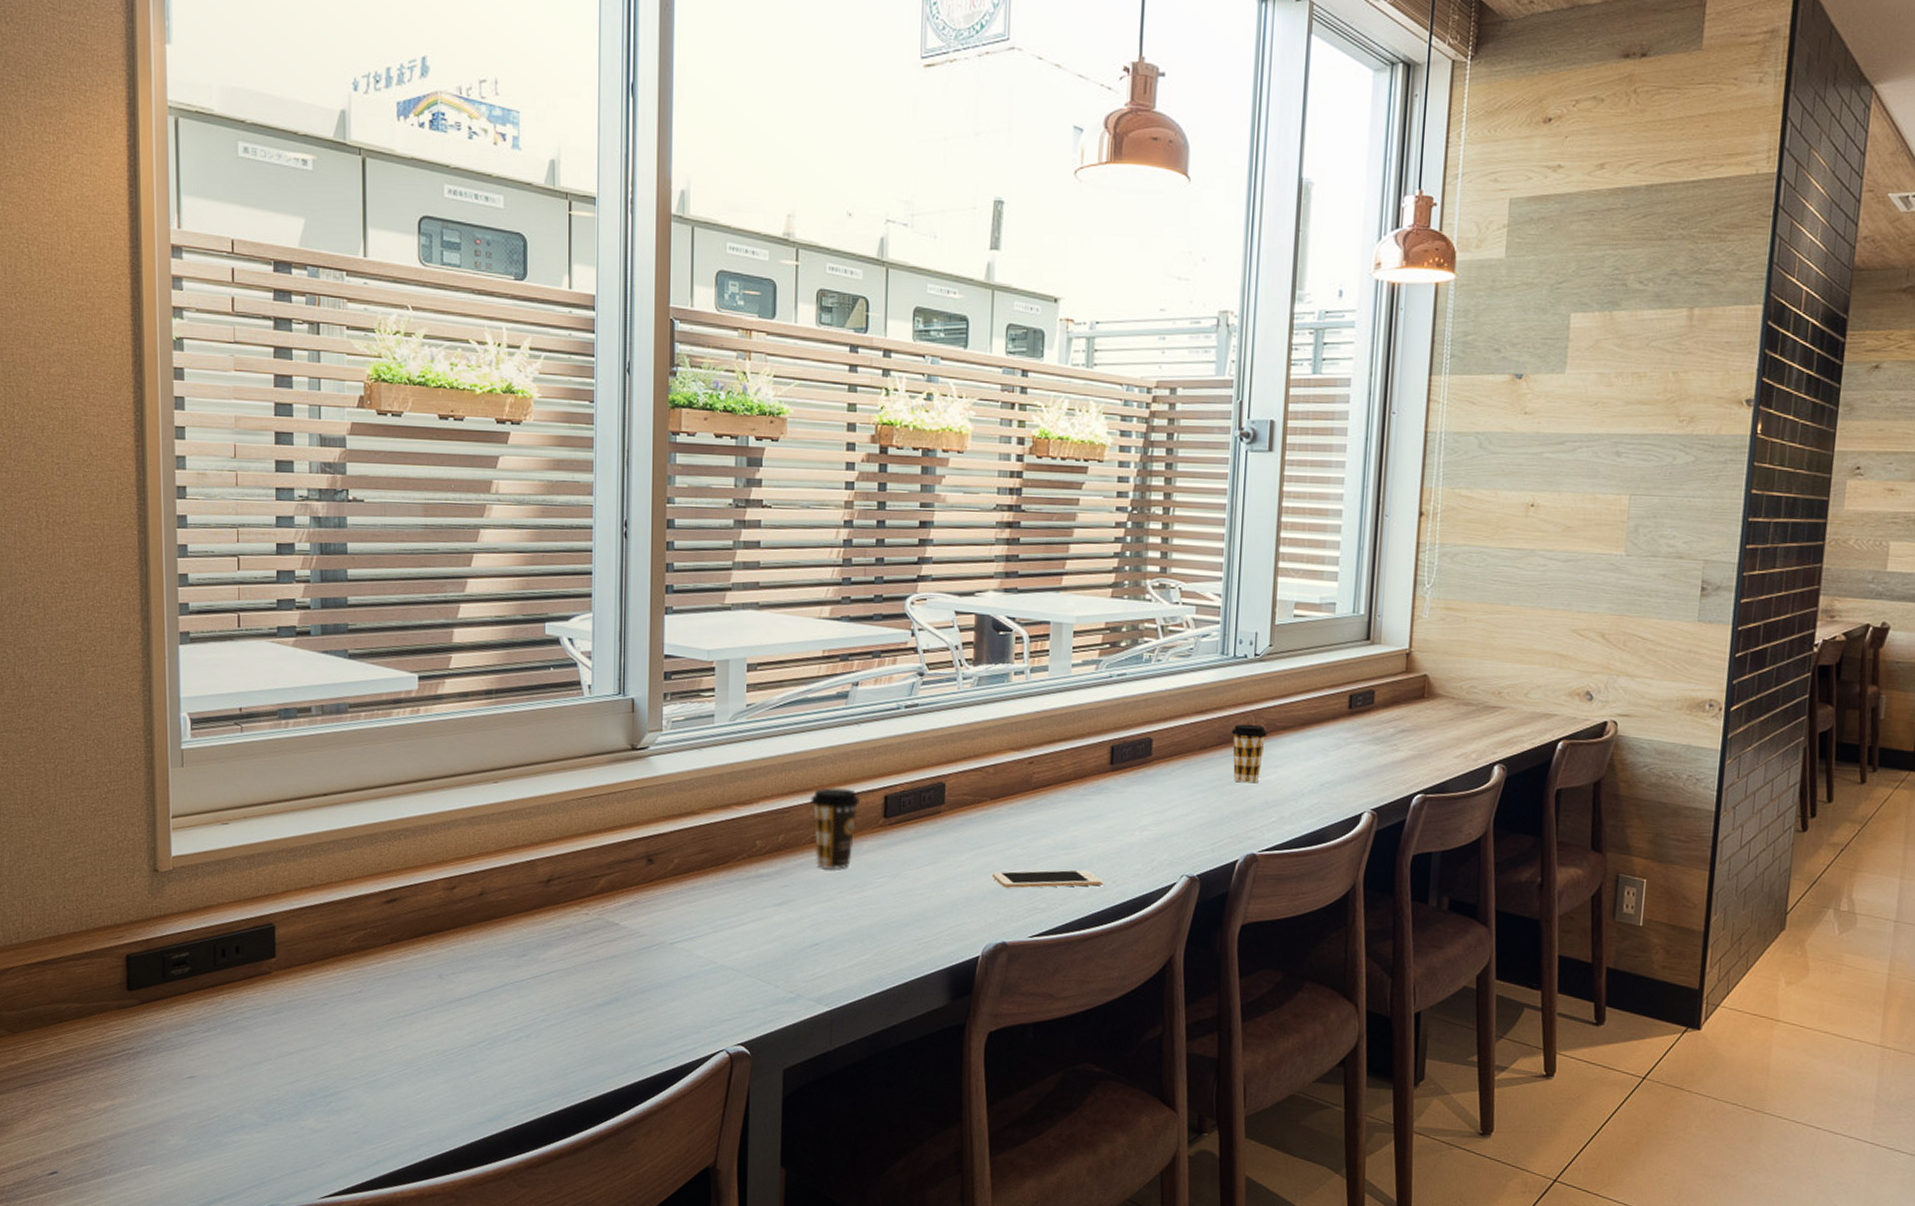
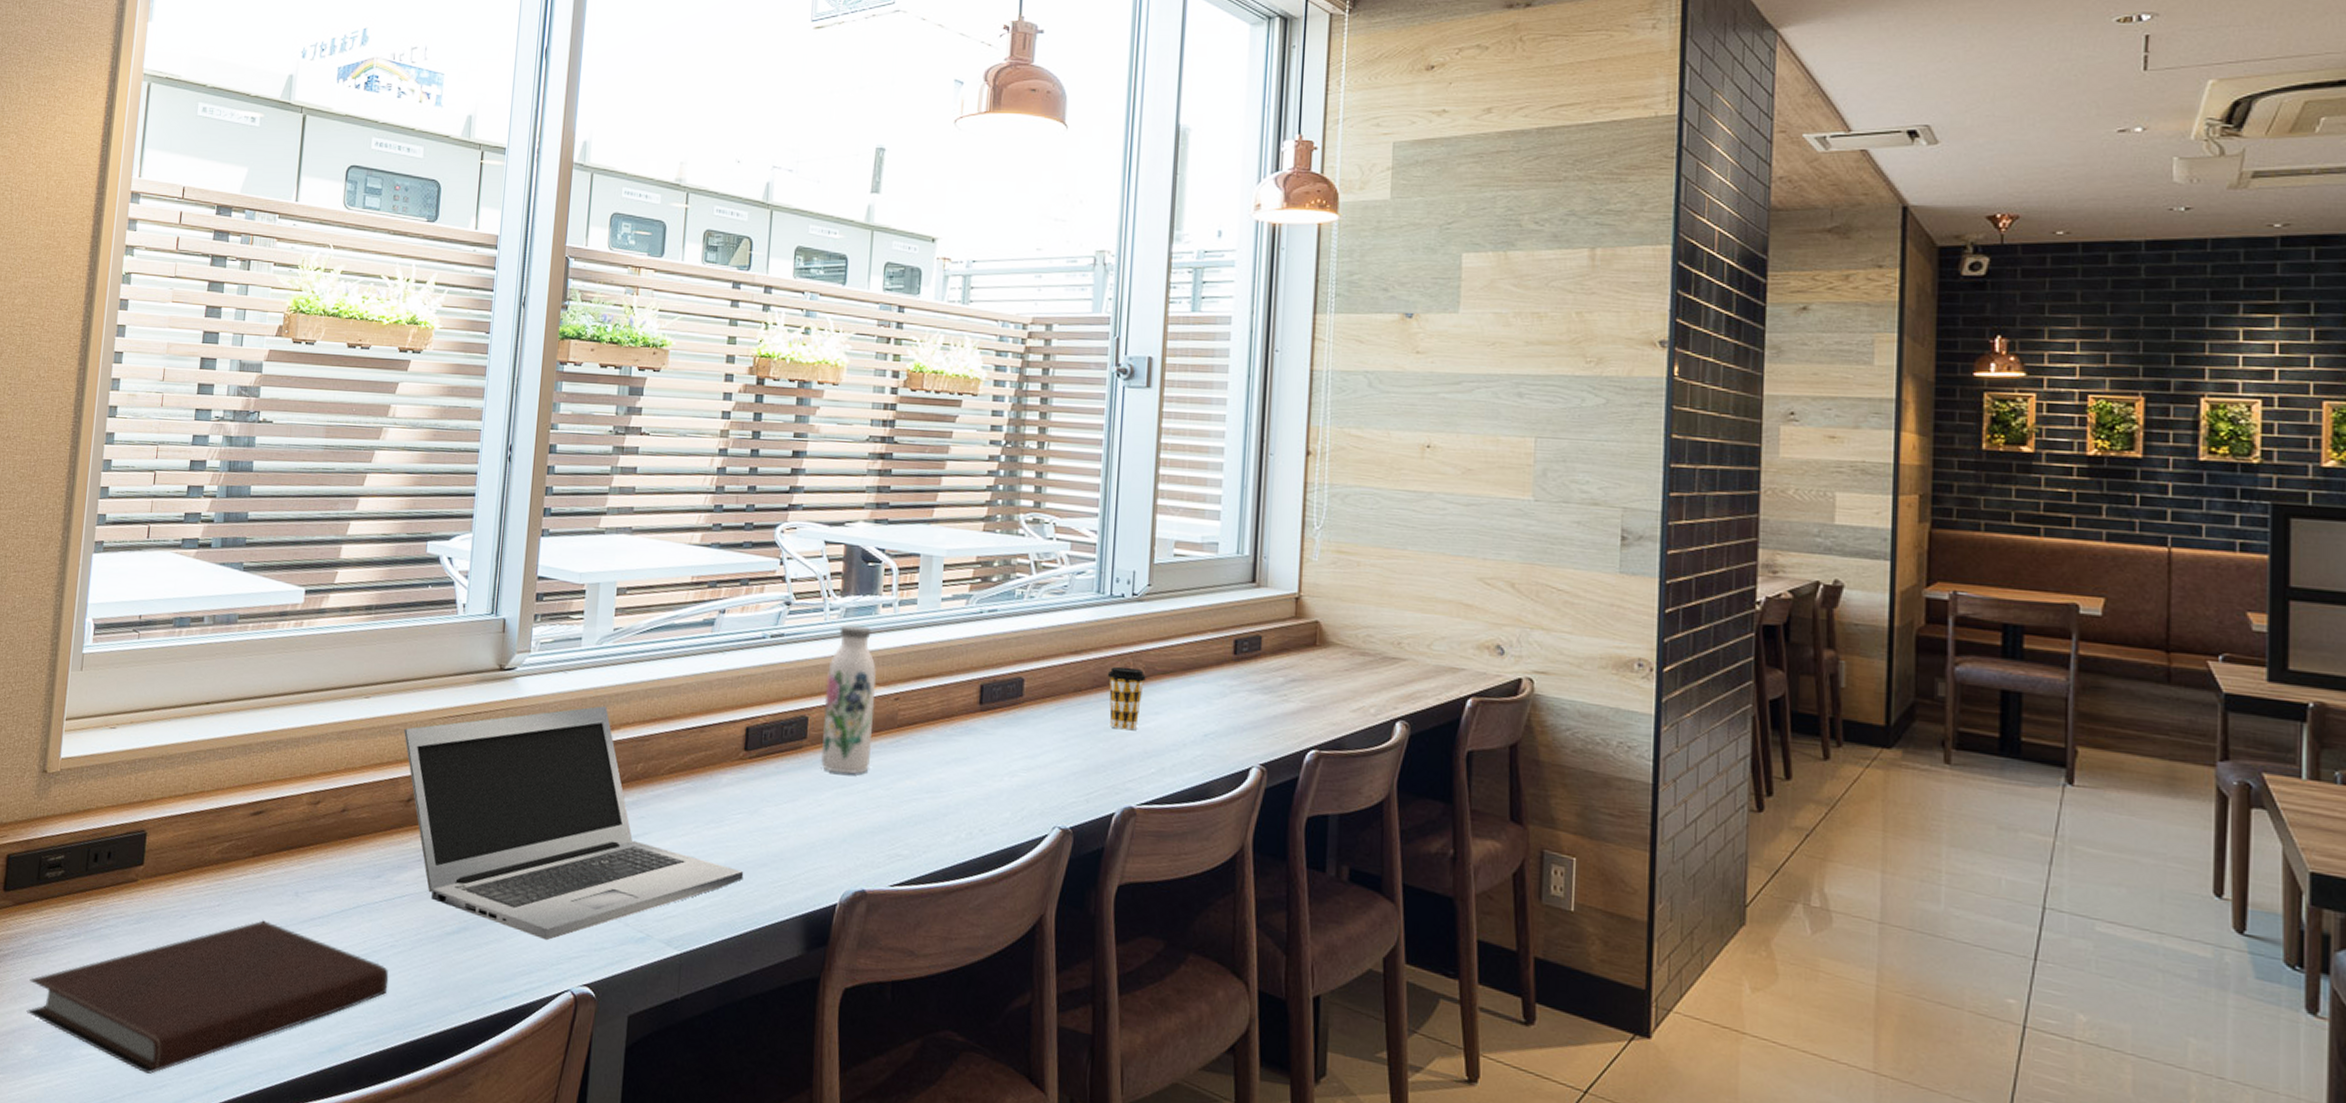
notebook: none [168,1003,543,1154] -> present [26,920,389,1074]
laptop: none [536,781,889,1006] -> present [403,706,744,941]
coffee cup: present [810,787,859,870] -> none [671,716,721,803]
water bottle: none [958,692,1011,836] -> present [820,624,876,774]
cell phone: present [991,869,1103,888] -> none [852,813,970,834]

